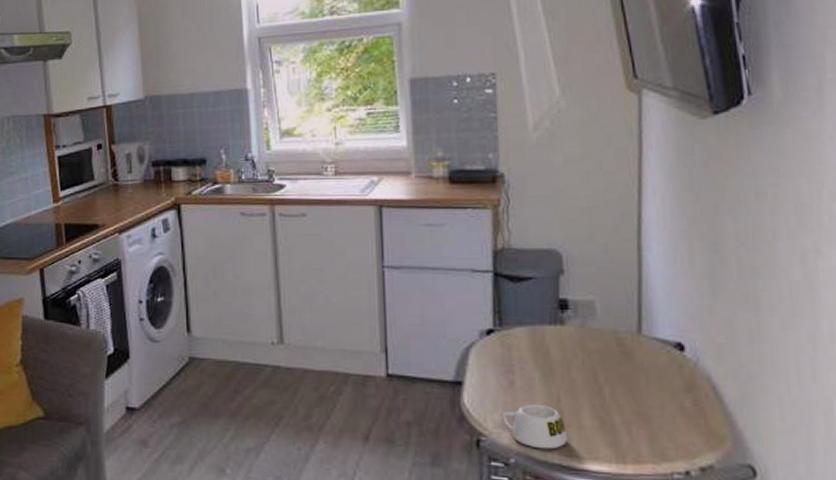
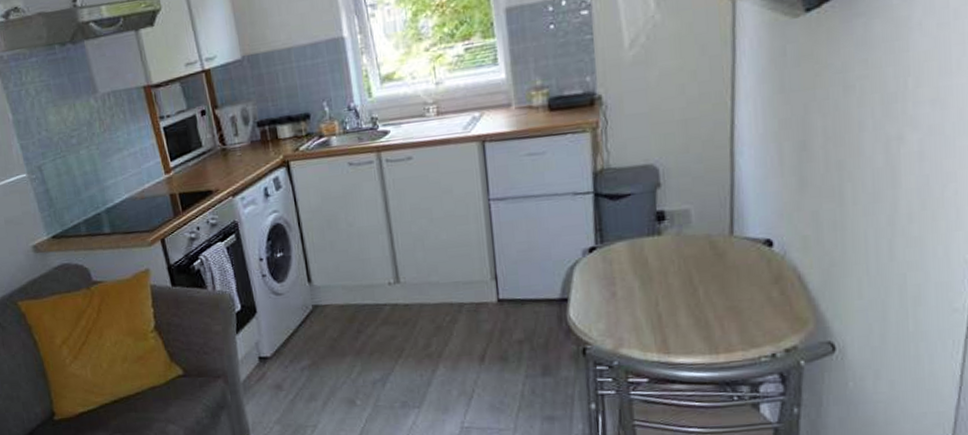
mug: present [501,403,569,450] -> none [605,310,666,350]

